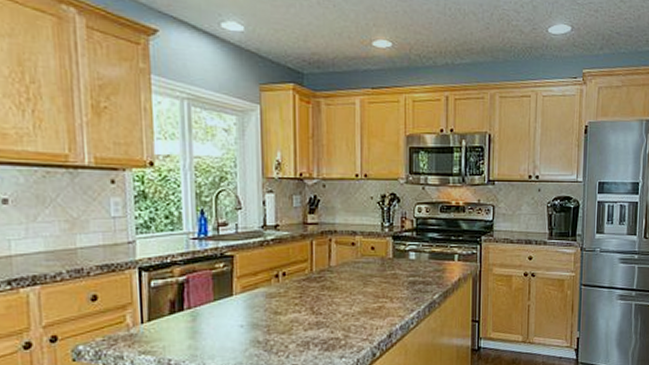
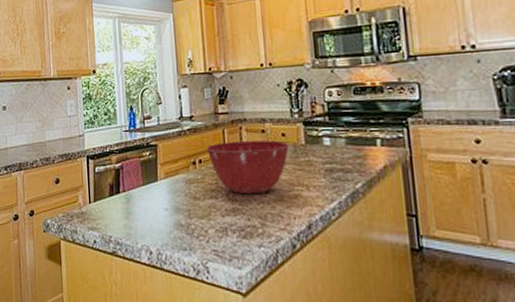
mixing bowl: none [291,252,377,308] -> present [206,140,289,195]

